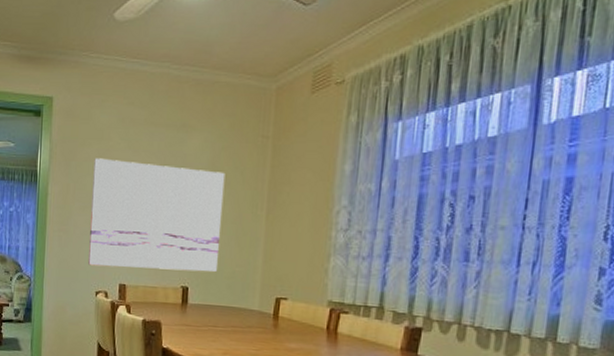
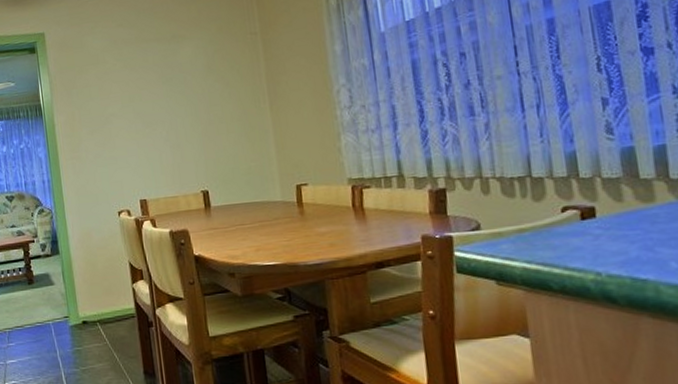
wall art: present [88,158,225,272] -> none [94,73,233,187]

